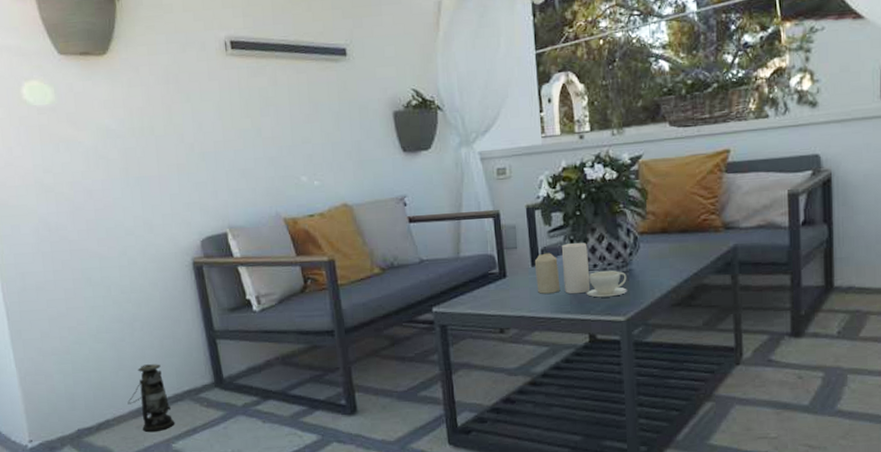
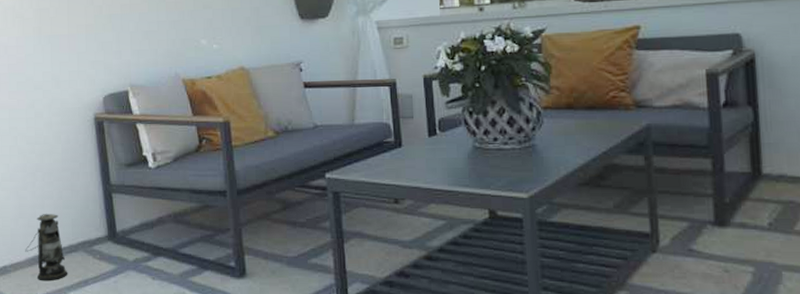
candle: present [534,252,561,294] -> none [431,124,459,165]
candle: present [562,243,591,294] -> none [460,115,491,168]
teacup: present [586,270,627,298] -> none [485,145,530,172]

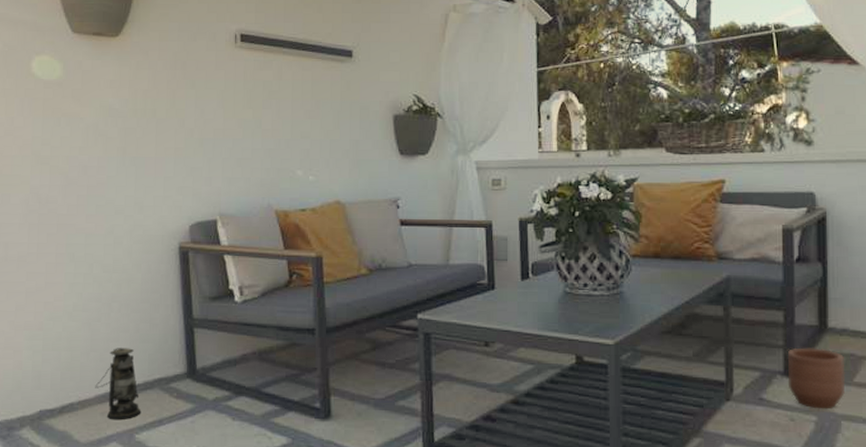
planter: none [719,196,785,258] -> present [788,347,846,408]

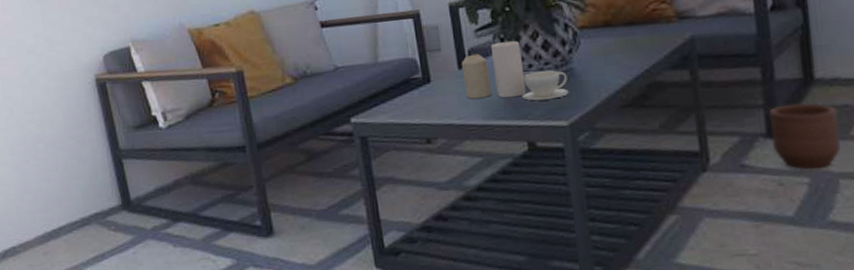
lantern: present [95,348,142,421] -> none [33,186,83,259]
candle: none [524,268,549,310] -> present [461,53,492,99]
candle: none [553,260,580,313] -> present [491,41,527,99]
teacup: none [575,291,617,319] -> present [521,70,569,101]

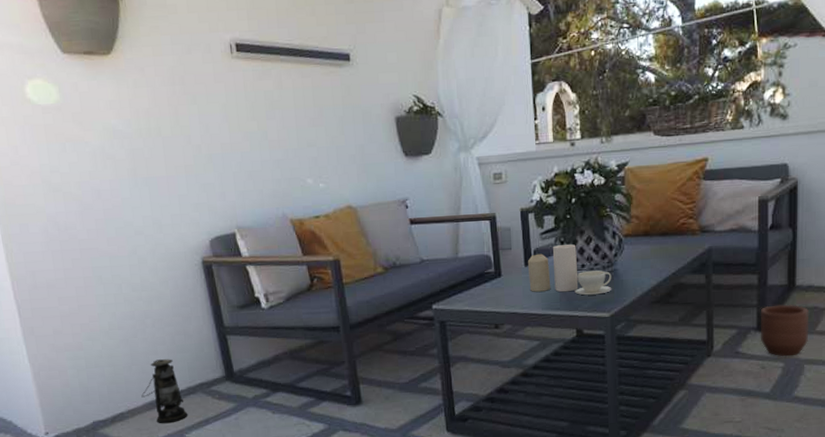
lantern: none [33,186,83,259] -> present [141,359,188,424]

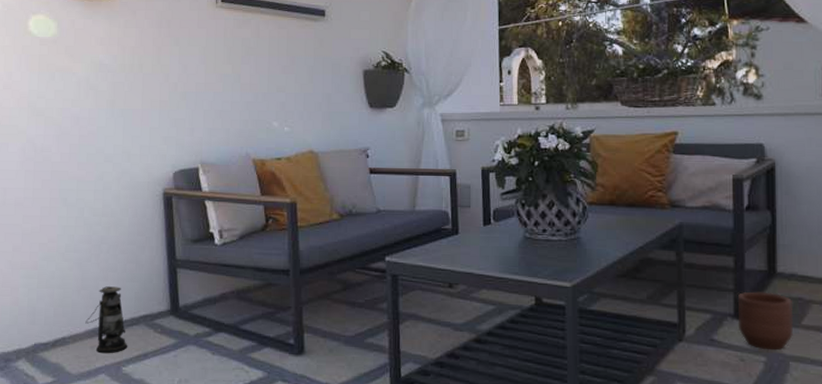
candle: present [527,253,551,292] -> none [486,214,510,254]
candle: present [553,244,579,293] -> none [513,207,539,257]
teacup: present [574,270,612,296] -> none [534,237,574,262]

